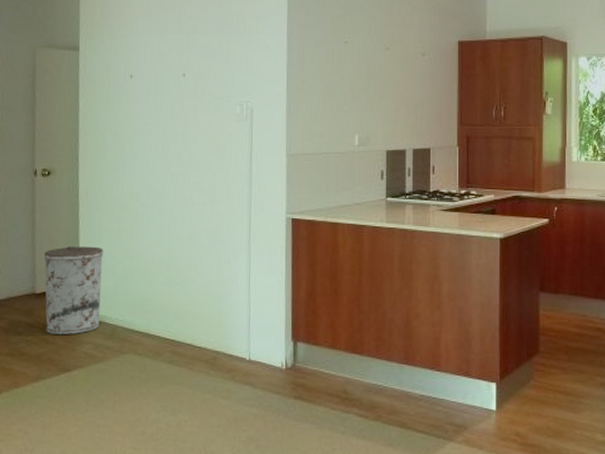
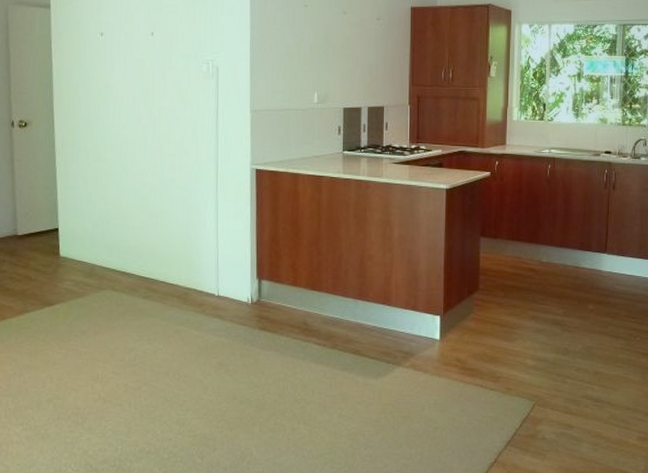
trash can: present [44,246,103,335] -> none [24,192,80,273]

